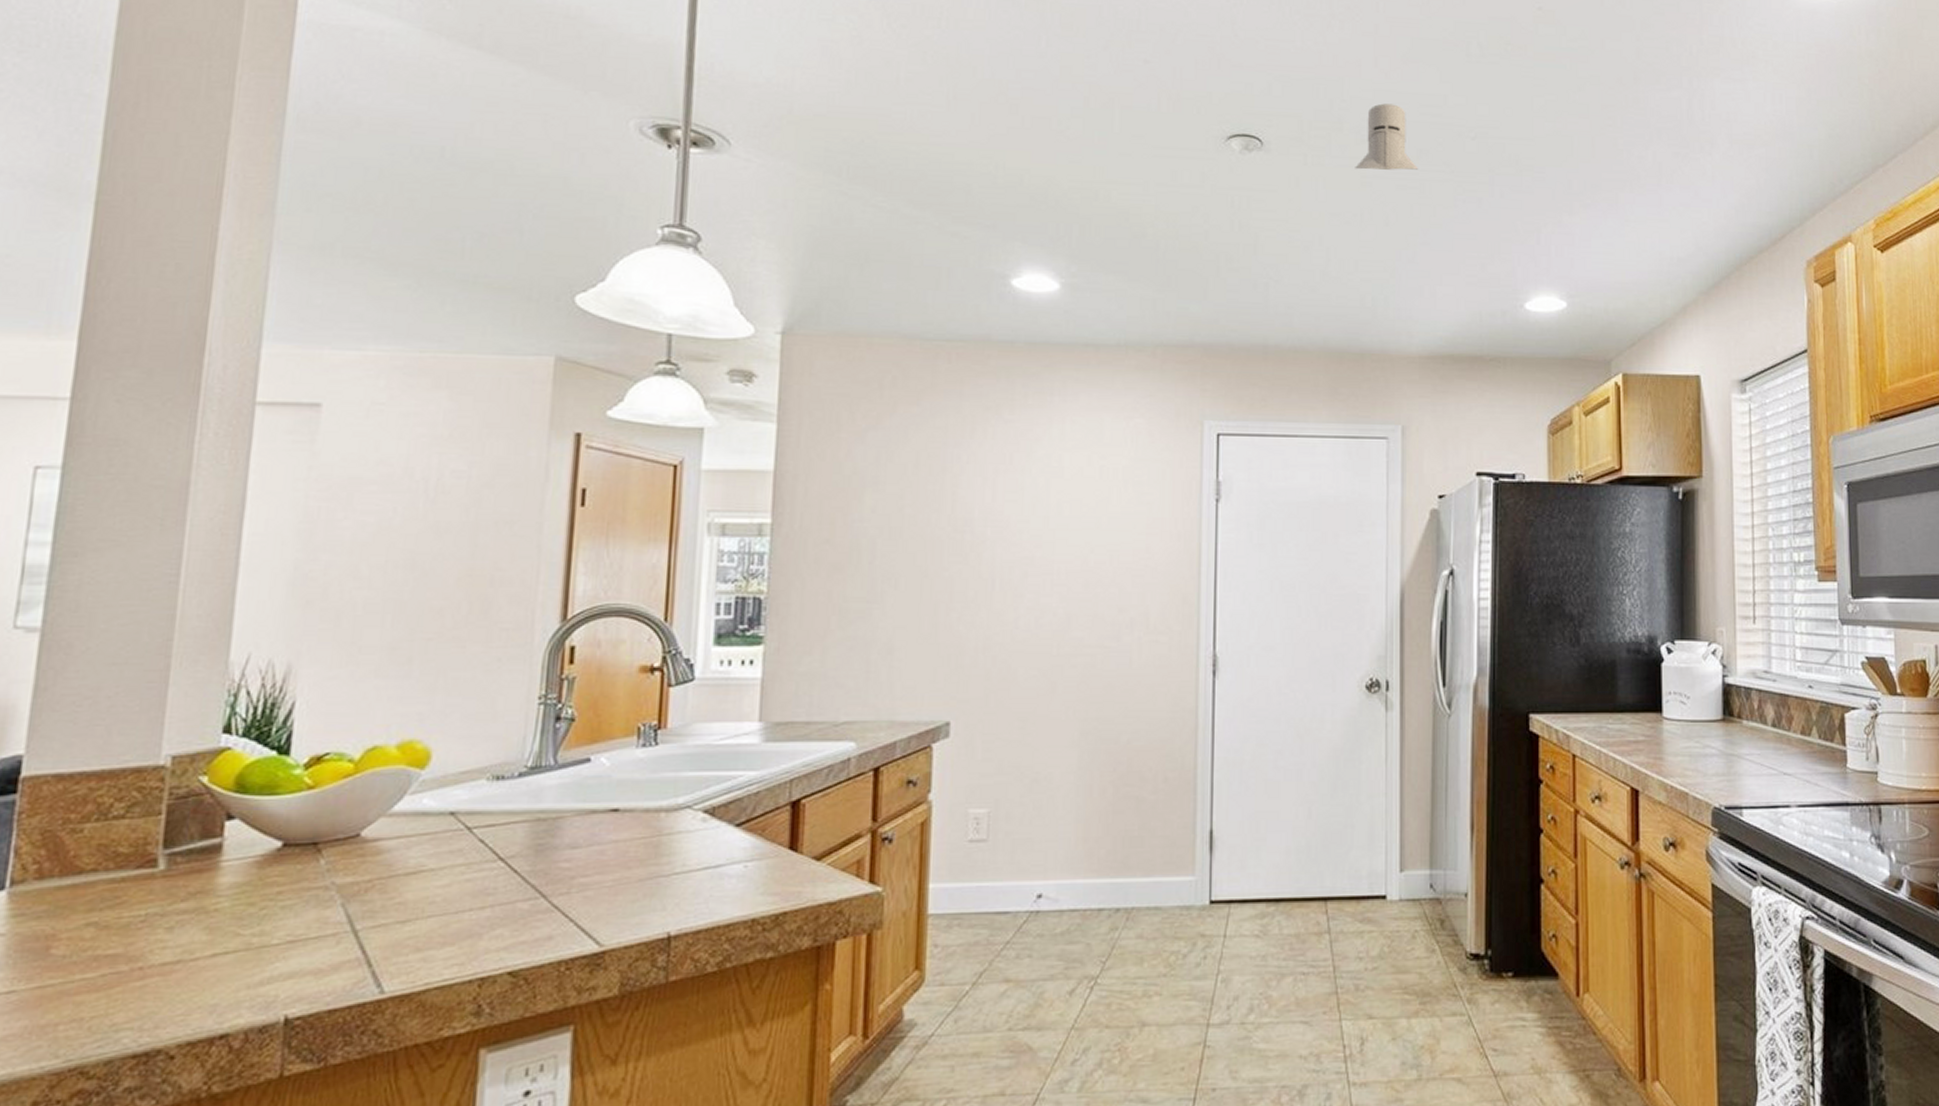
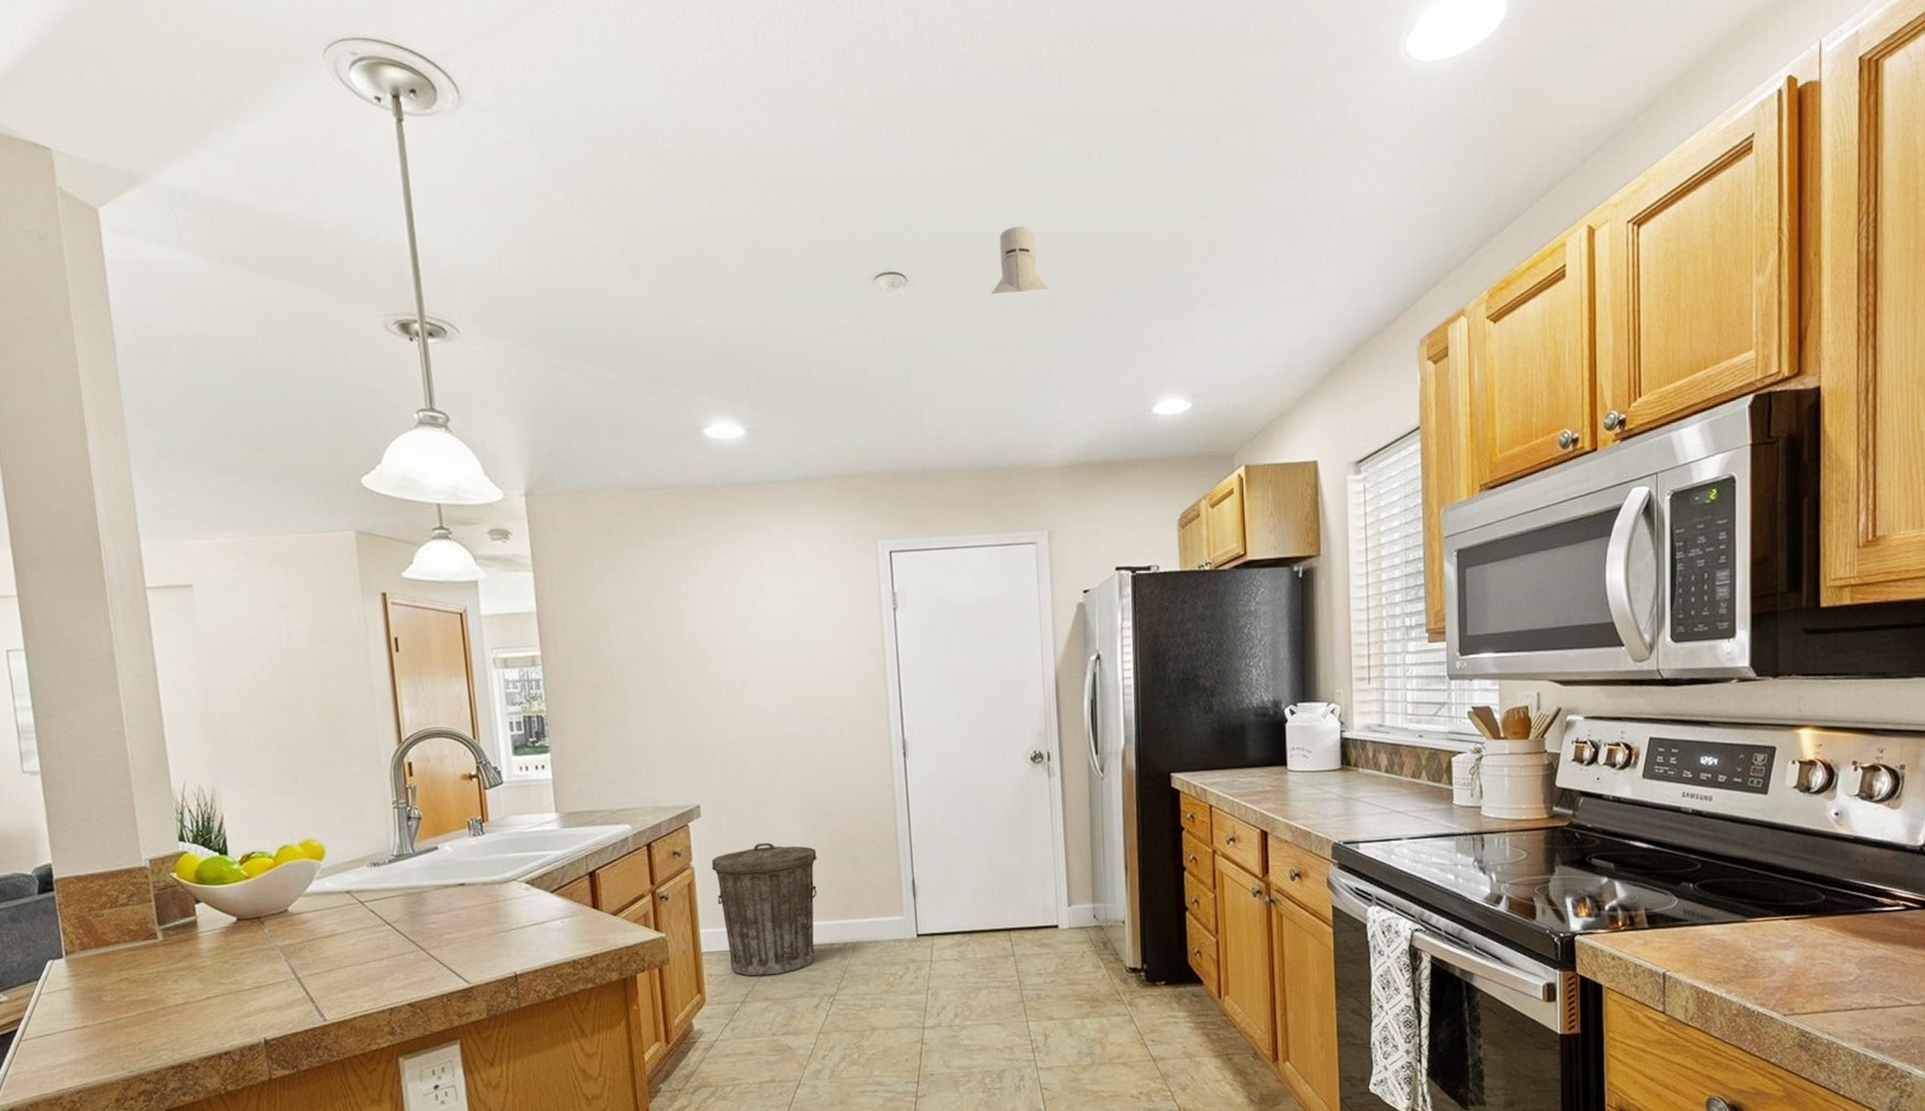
trash can: none [955,773,1093,949] -> present [711,842,817,977]

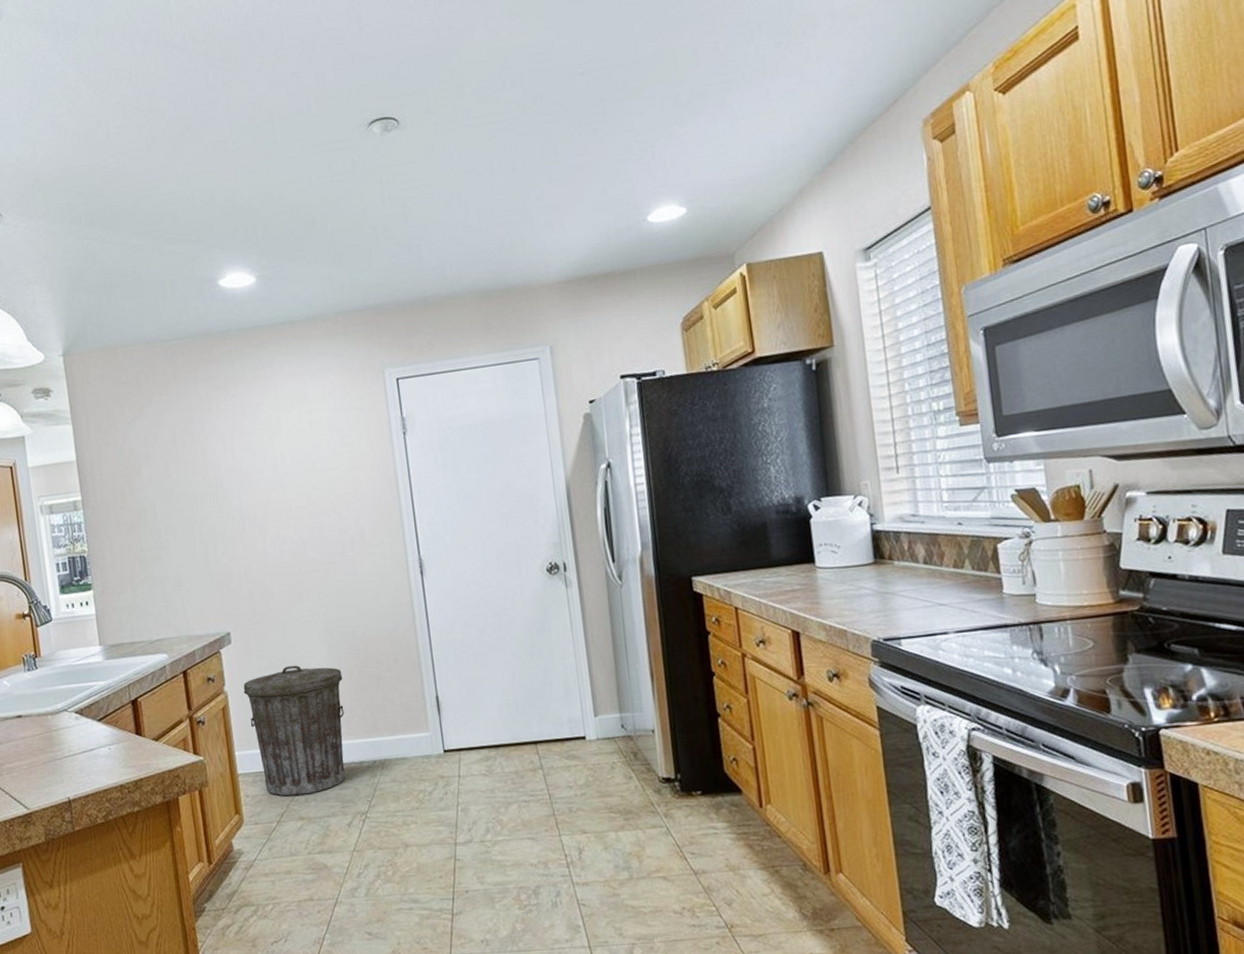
knight helmet: present [991,226,1048,295] -> none [480,59,535,127]

